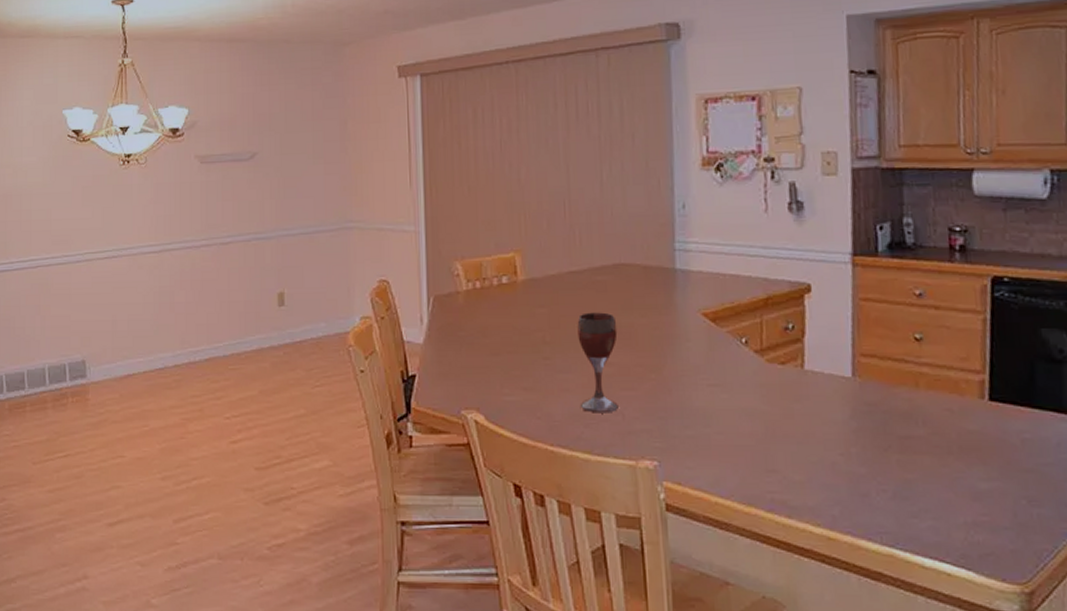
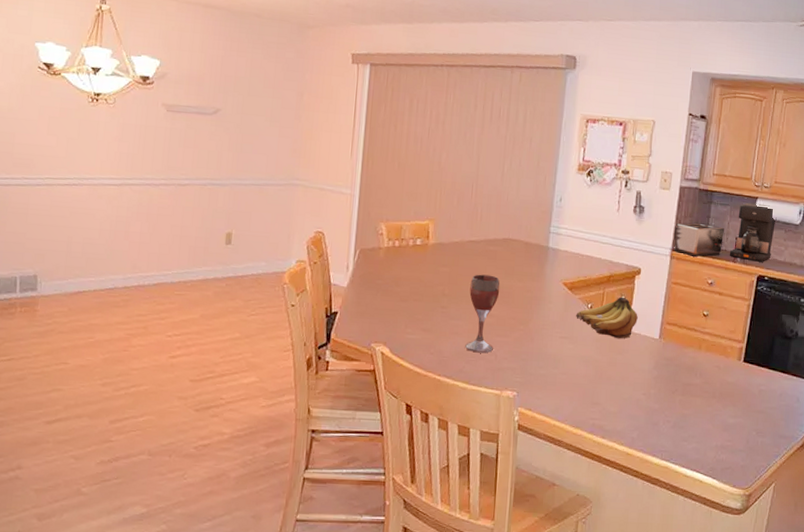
fruit: none [726,324,817,382] -> present [576,296,638,339]
toaster: none [853,213,929,260] -> present [673,223,724,257]
coffee maker: none [941,178,1009,258] -> present [729,203,775,262]

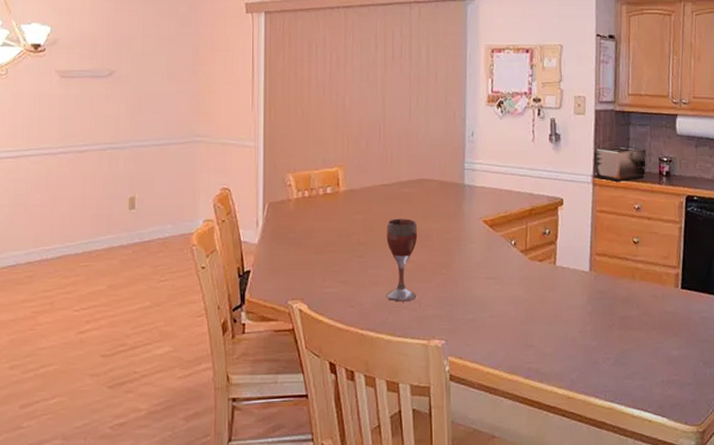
fruit: present [576,296,638,339] -> none [500,230,565,275]
coffee maker: present [729,203,775,262] -> none [654,122,699,182]

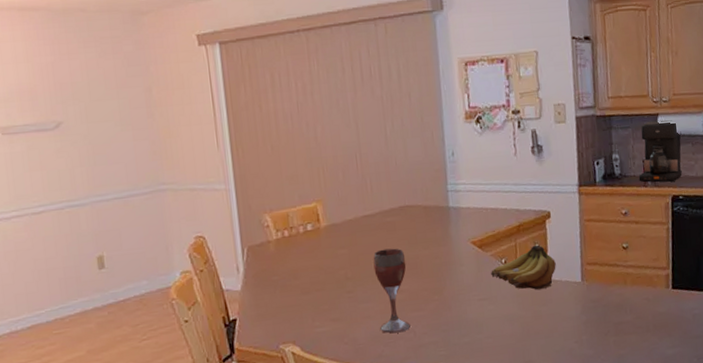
fruit: none [500,230,565,275] -> present [491,245,556,290]
toaster: present [594,146,646,182] -> none [579,151,631,189]
coffee maker: none [654,122,699,182] -> present [638,120,682,182]

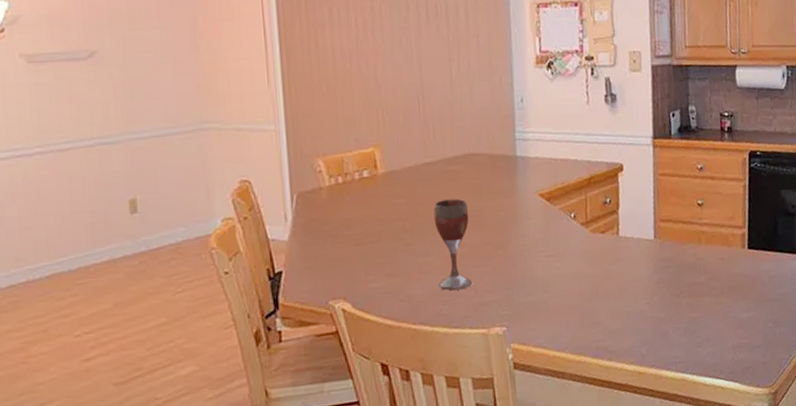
fruit: present [491,245,556,290] -> none [559,199,628,248]
coffee maker: present [638,120,682,182] -> none [715,72,760,137]

